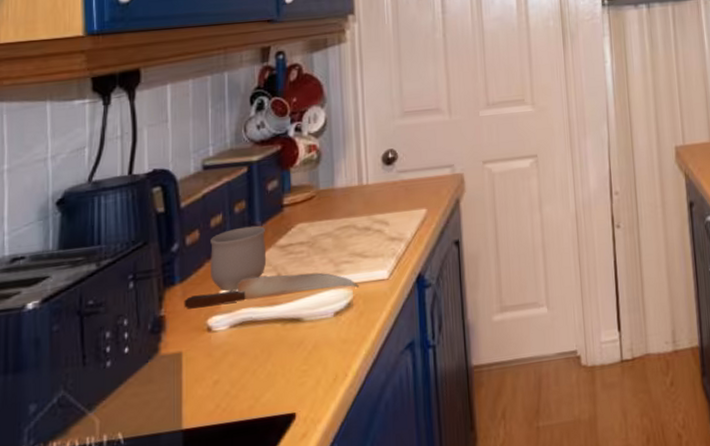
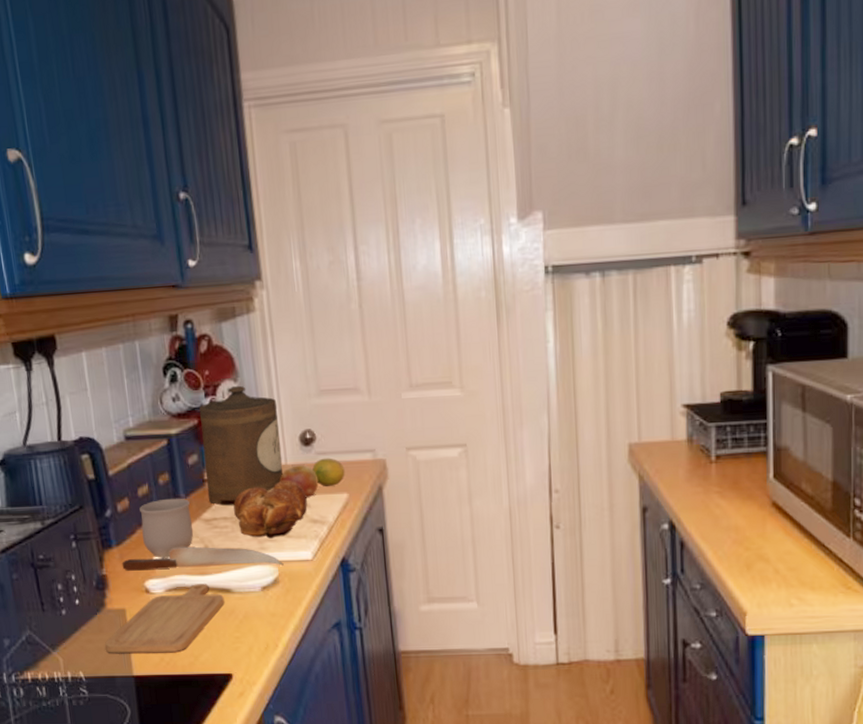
chopping board: none [153,314,294,406] -> present [105,584,225,653]
canister: none [283,110,364,231] -> present [199,385,283,507]
bread loaf: none [311,199,386,261] -> present [233,479,308,539]
fruit: none [360,184,399,218] -> present [279,465,319,499]
fruit: none [393,175,425,204] -> present [312,458,345,486]

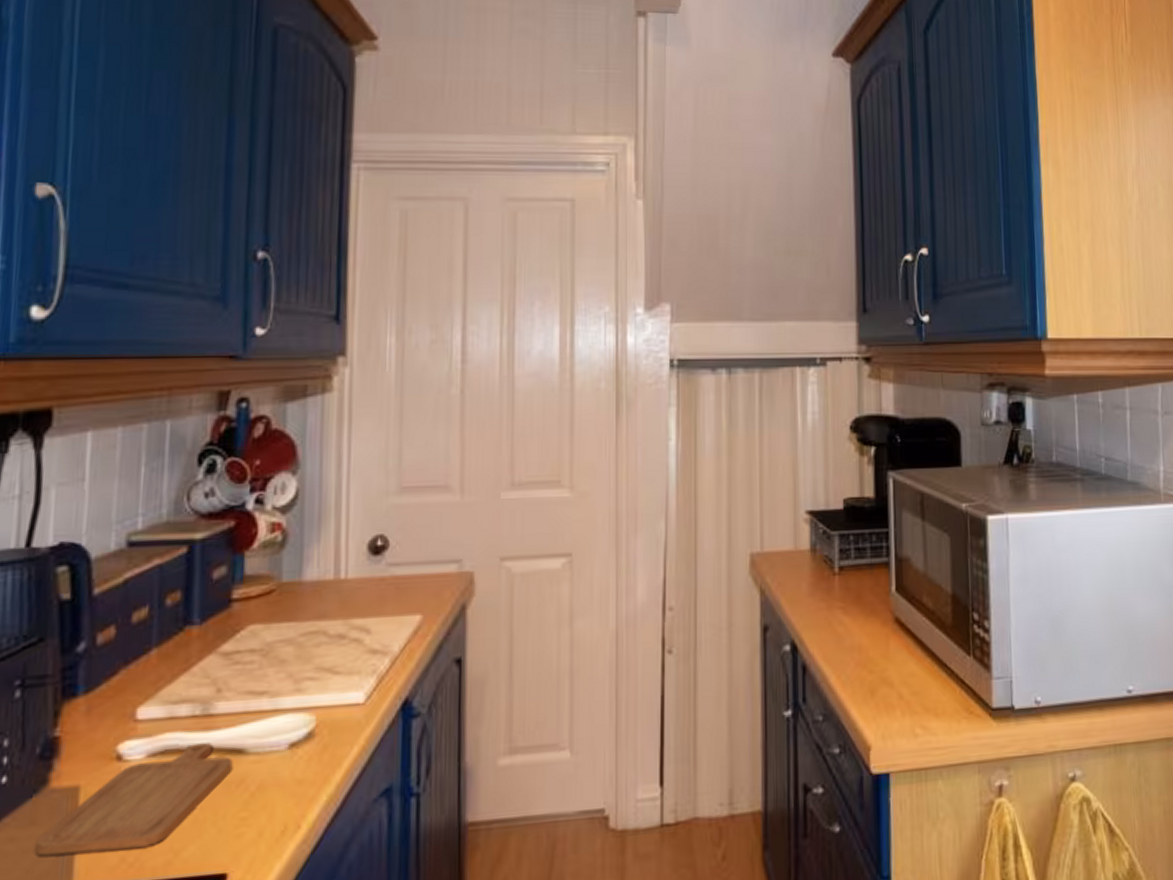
kitchen knife: present [122,546,284,571] -> none [87,690,325,730]
mug: present [139,498,194,558] -> none [127,624,207,709]
canister: present [199,385,283,507] -> none [232,479,345,635]
bread loaf: present [233,479,308,539] -> none [266,598,368,677]
fruit: present [279,465,319,499] -> none [334,579,386,623]
fruit: present [312,458,345,486] -> none [380,570,421,606]

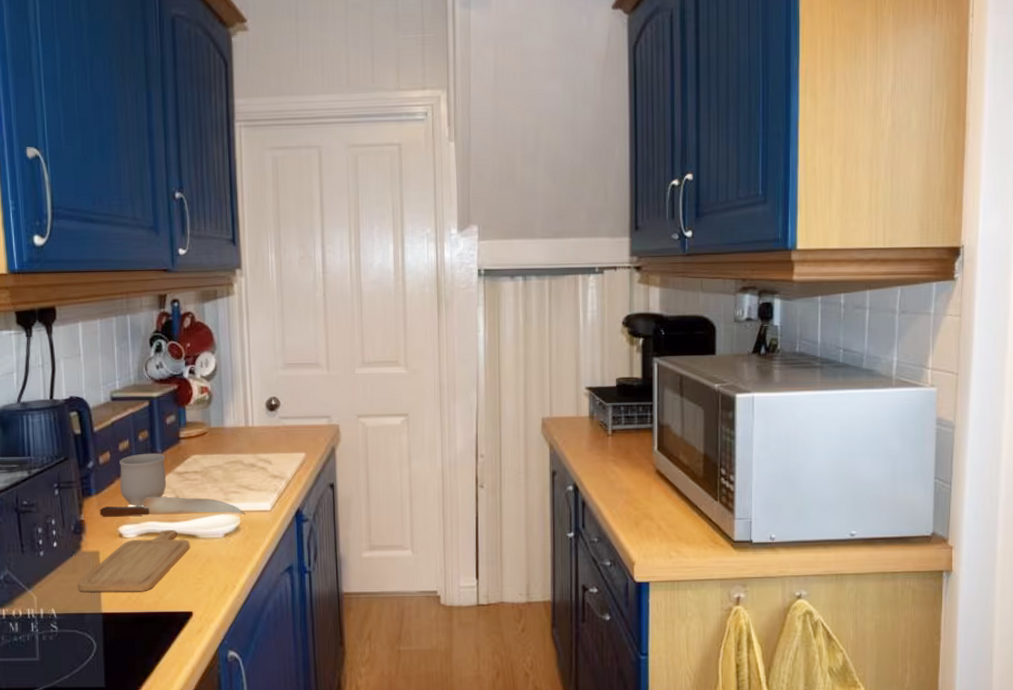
kitchen knife: none [87,690,325,730] -> present [99,496,245,517]
mug: none [127,624,207,709] -> present [119,453,167,506]

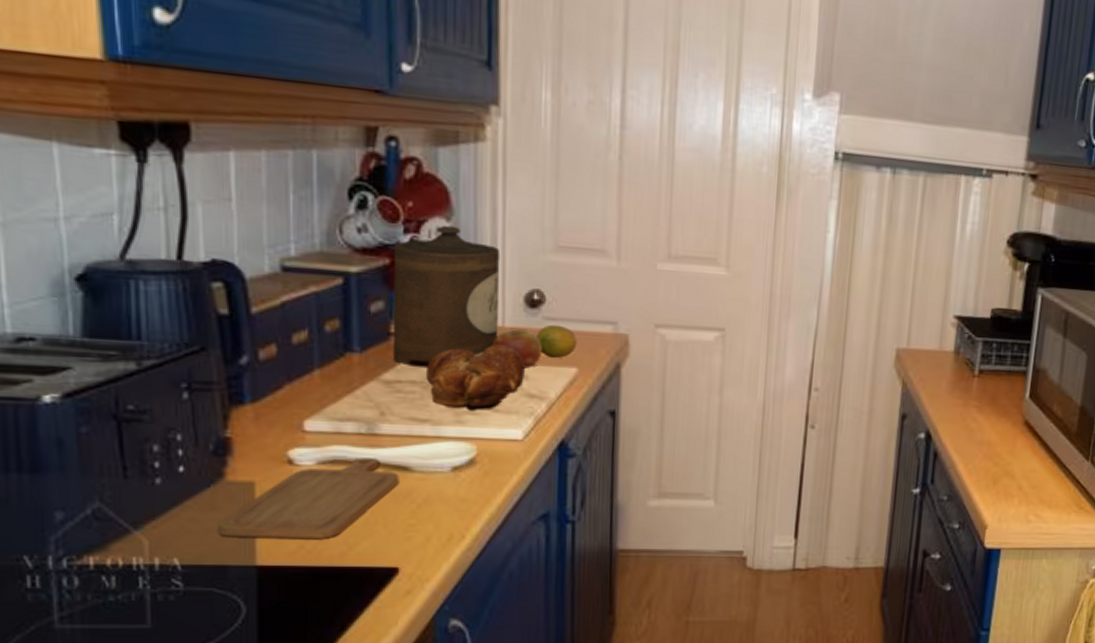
kitchen knife: present [99,496,245,517] -> none [256,410,485,444]
mug: present [119,453,167,506] -> none [292,350,367,423]
canister: none [179,357,250,462] -> present [392,225,501,369]
bread loaf: none [204,439,269,491] -> present [427,344,525,411]
fruit: none [246,427,280,457] -> present [492,329,543,370]
fruit: none [276,422,304,446] -> present [537,324,577,358]

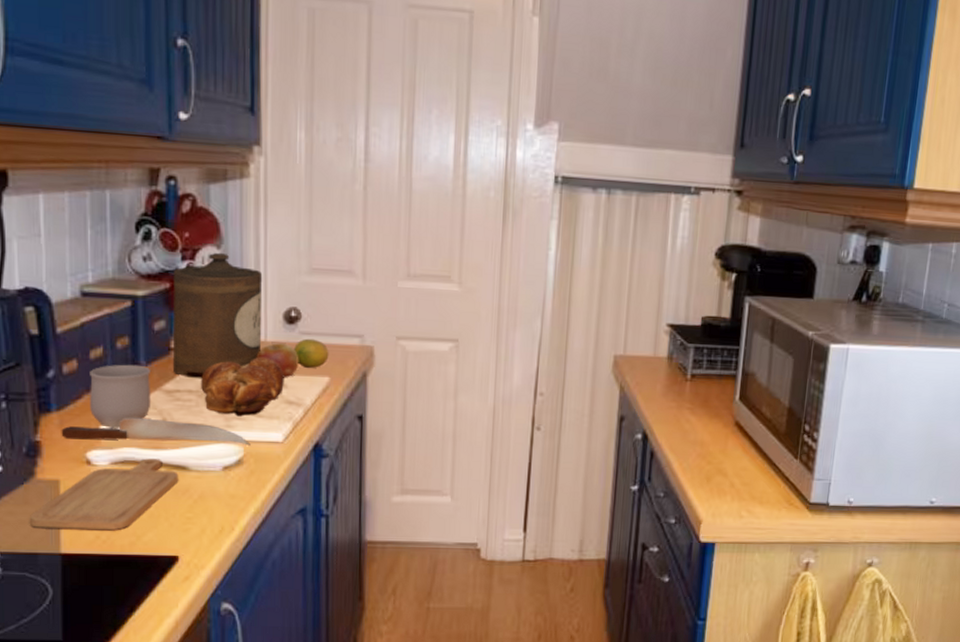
kitchen knife: none [256,410,485,444] -> present [61,417,251,446]
mug: none [292,350,367,423] -> present [90,364,151,428]

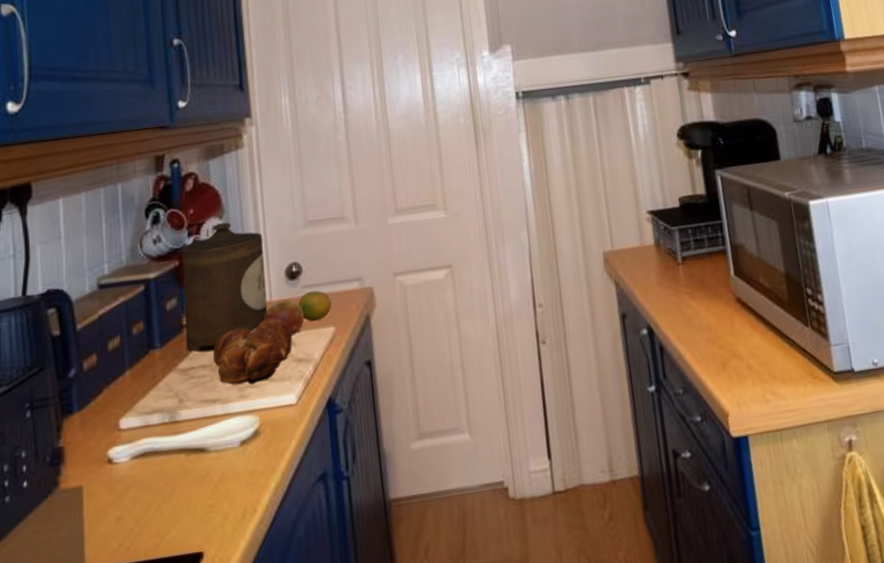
chopping board: present [30,458,179,530] -> none [54,444,198,545]
kitchen knife: present [61,417,251,446] -> none [83,398,266,439]
mug: present [90,364,151,428] -> none [108,348,168,420]

